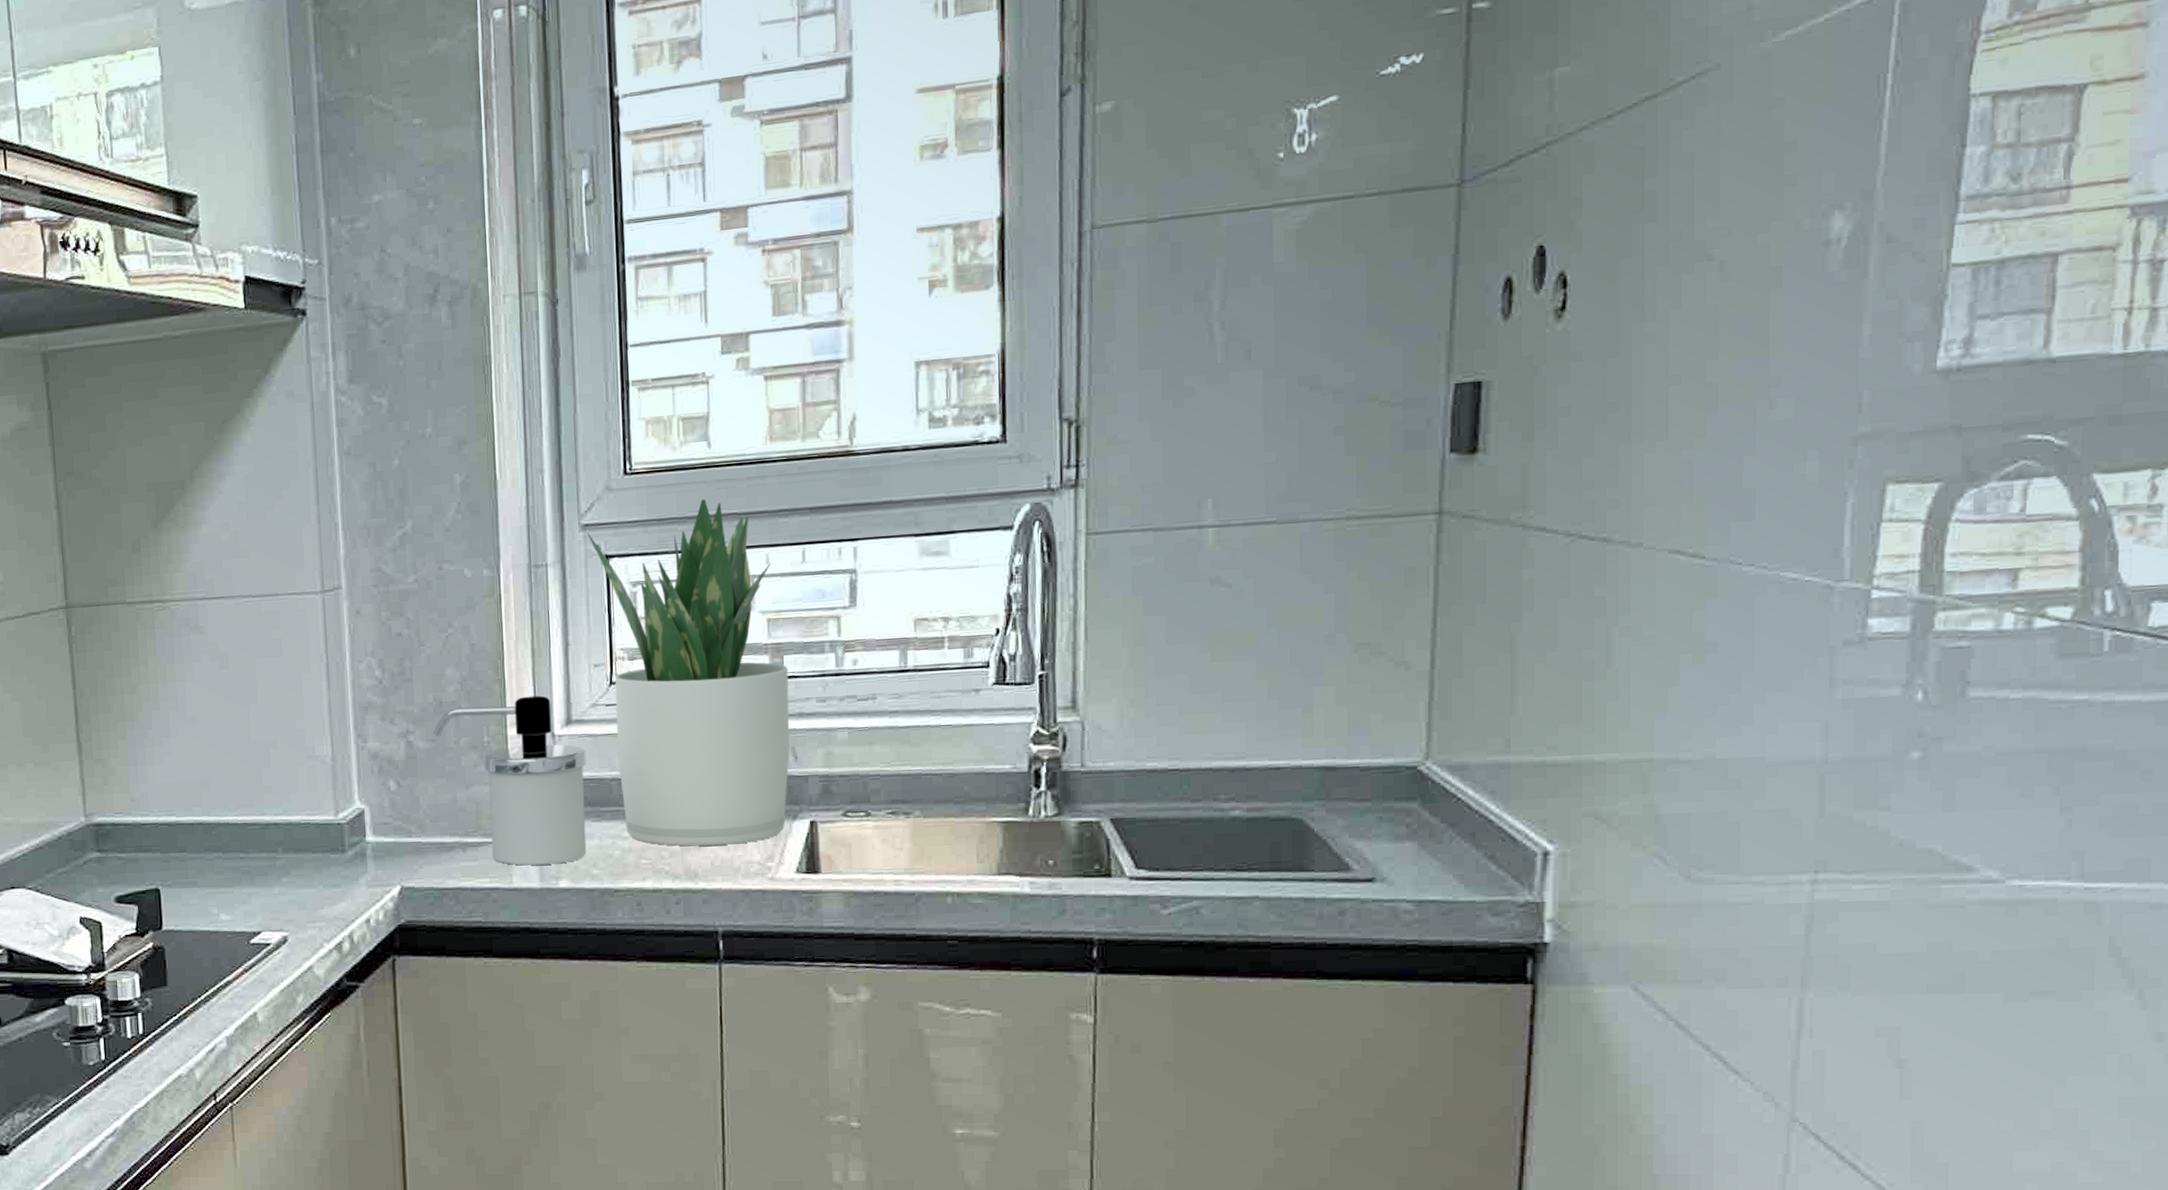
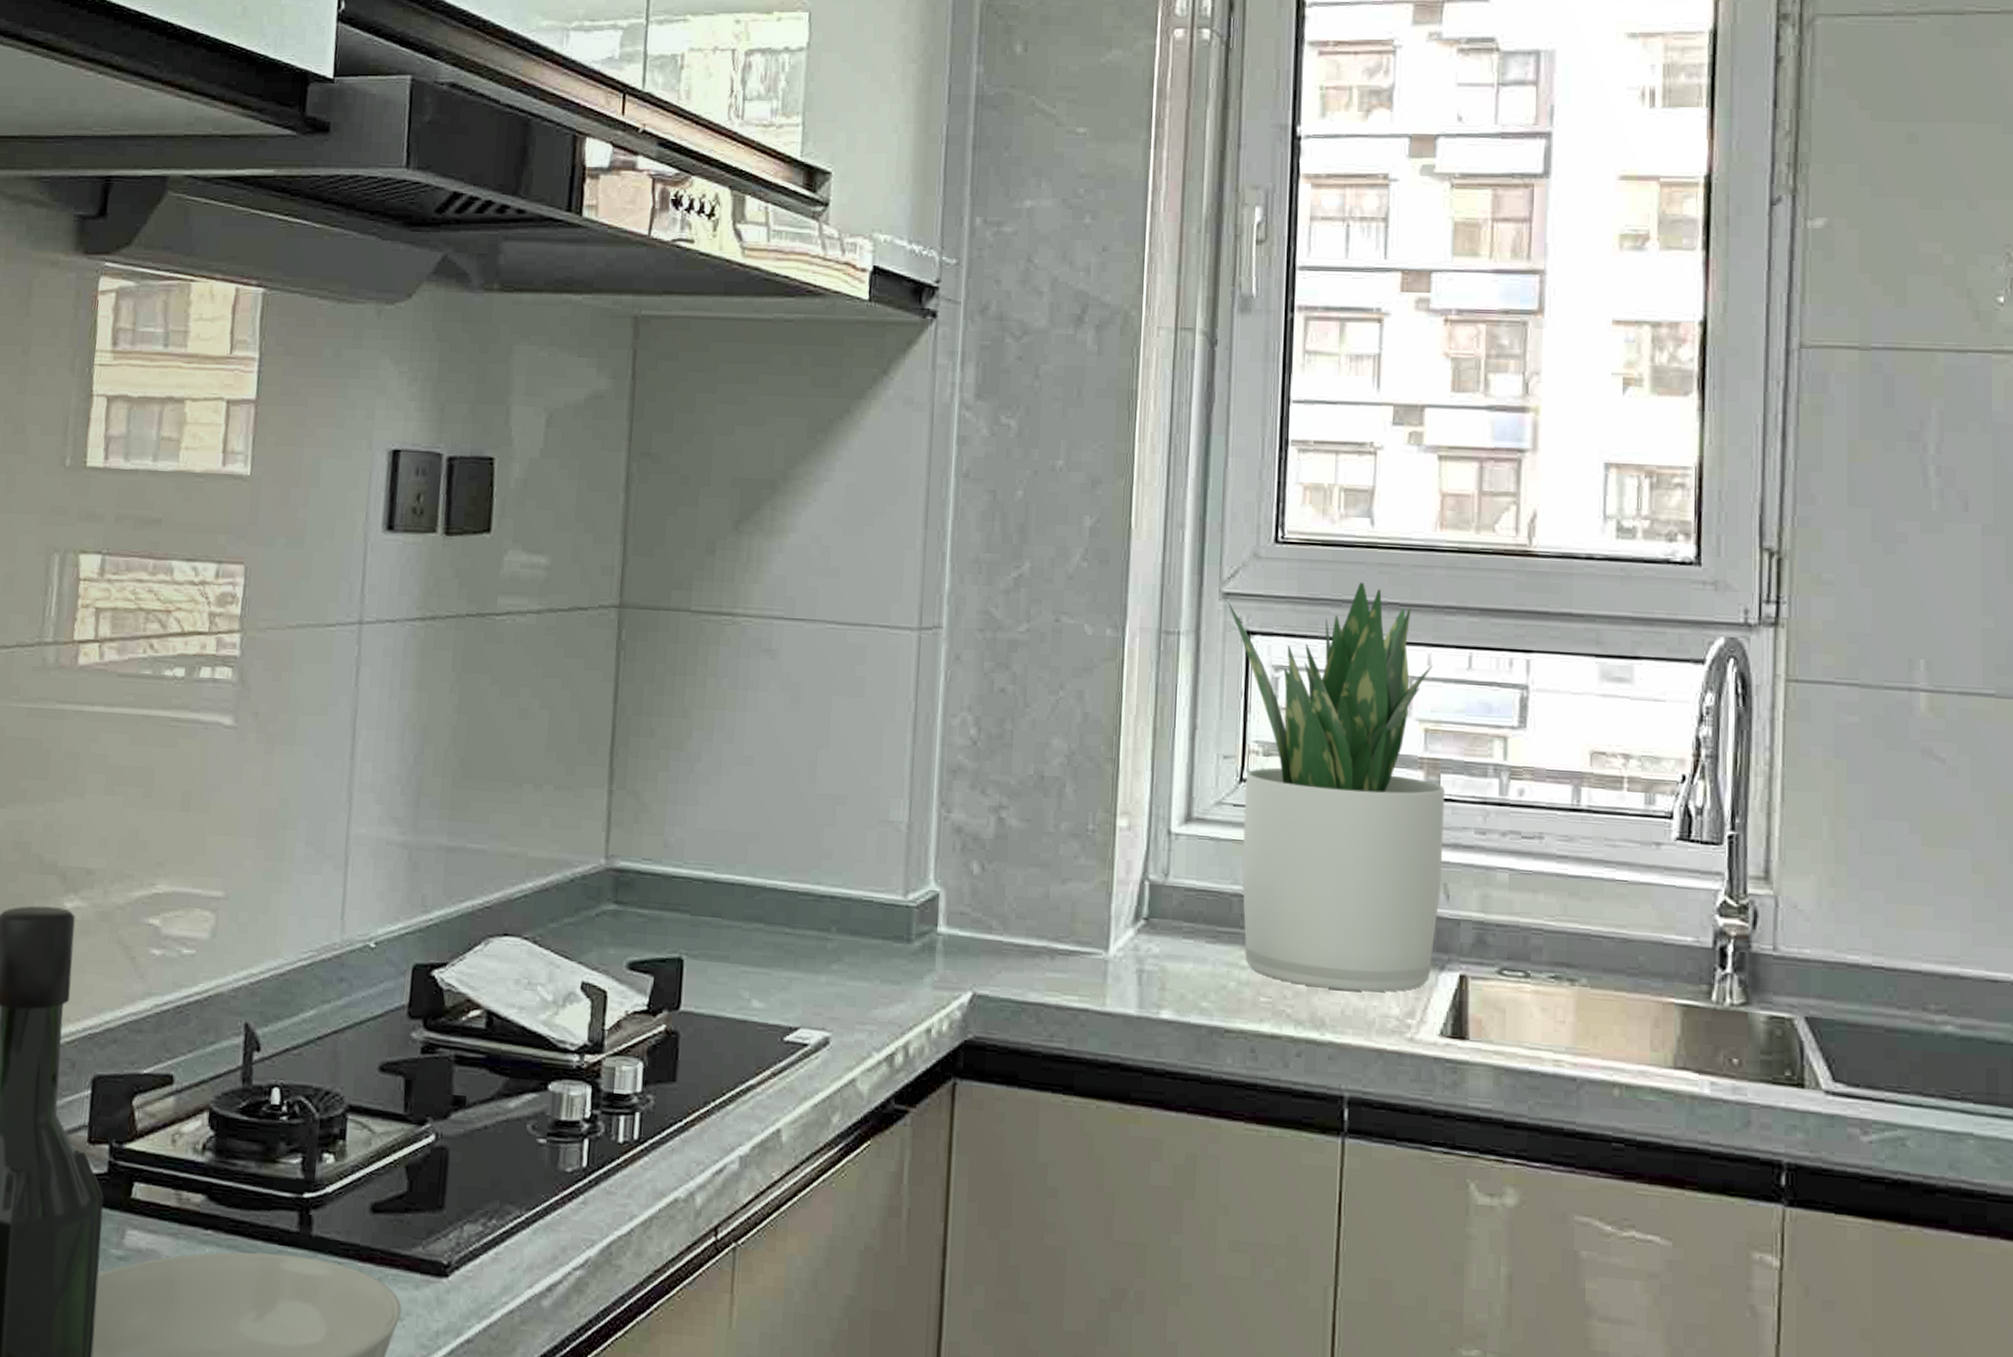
soap dispenser: present [432,695,587,866] -> none [1029,782,1206,989]

